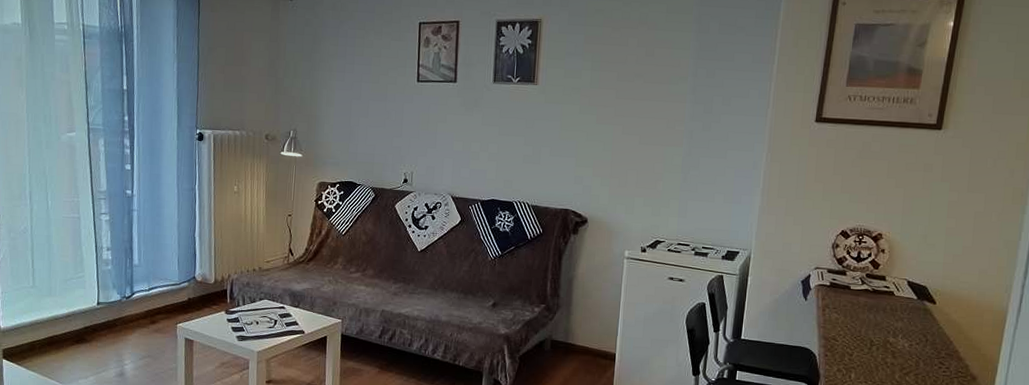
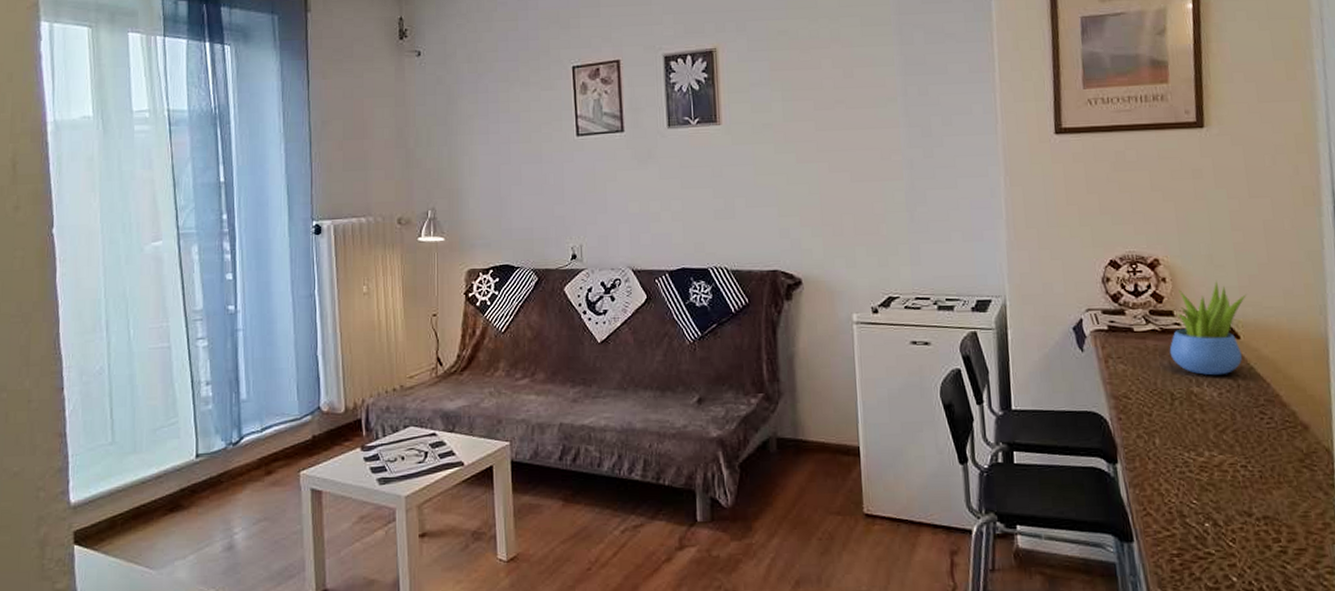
succulent plant: none [876,256,948,331] -> present [1169,280,1246,376]

